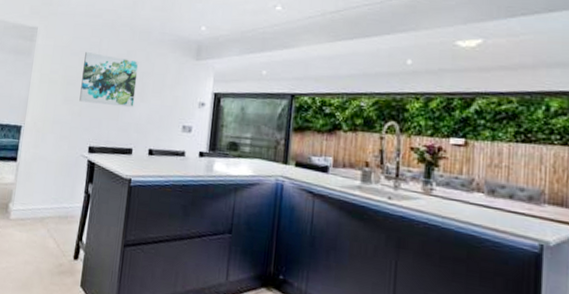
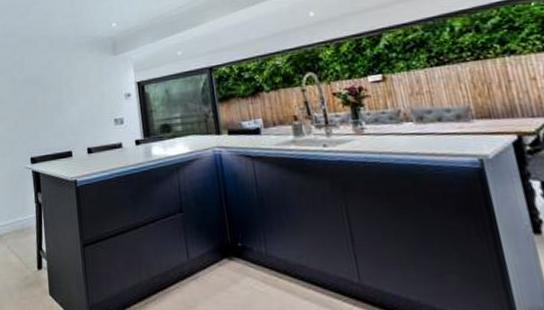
wall art: present [79,52,139,107] -> none [10,68,65,117]

